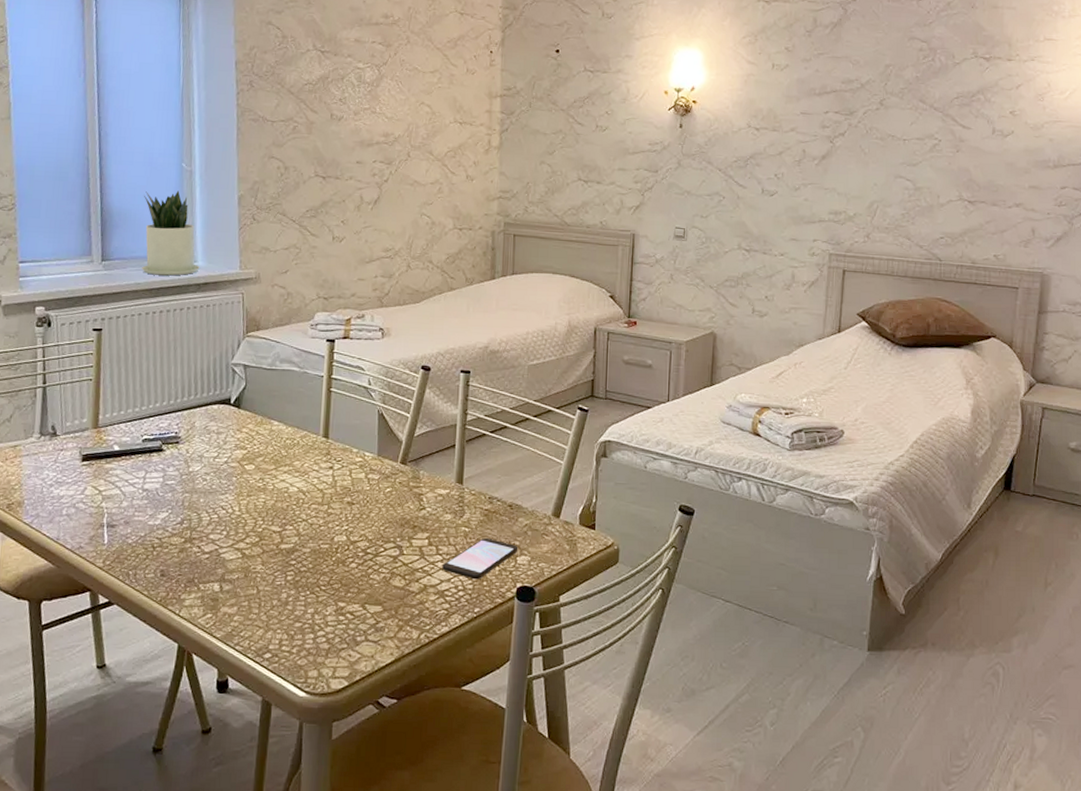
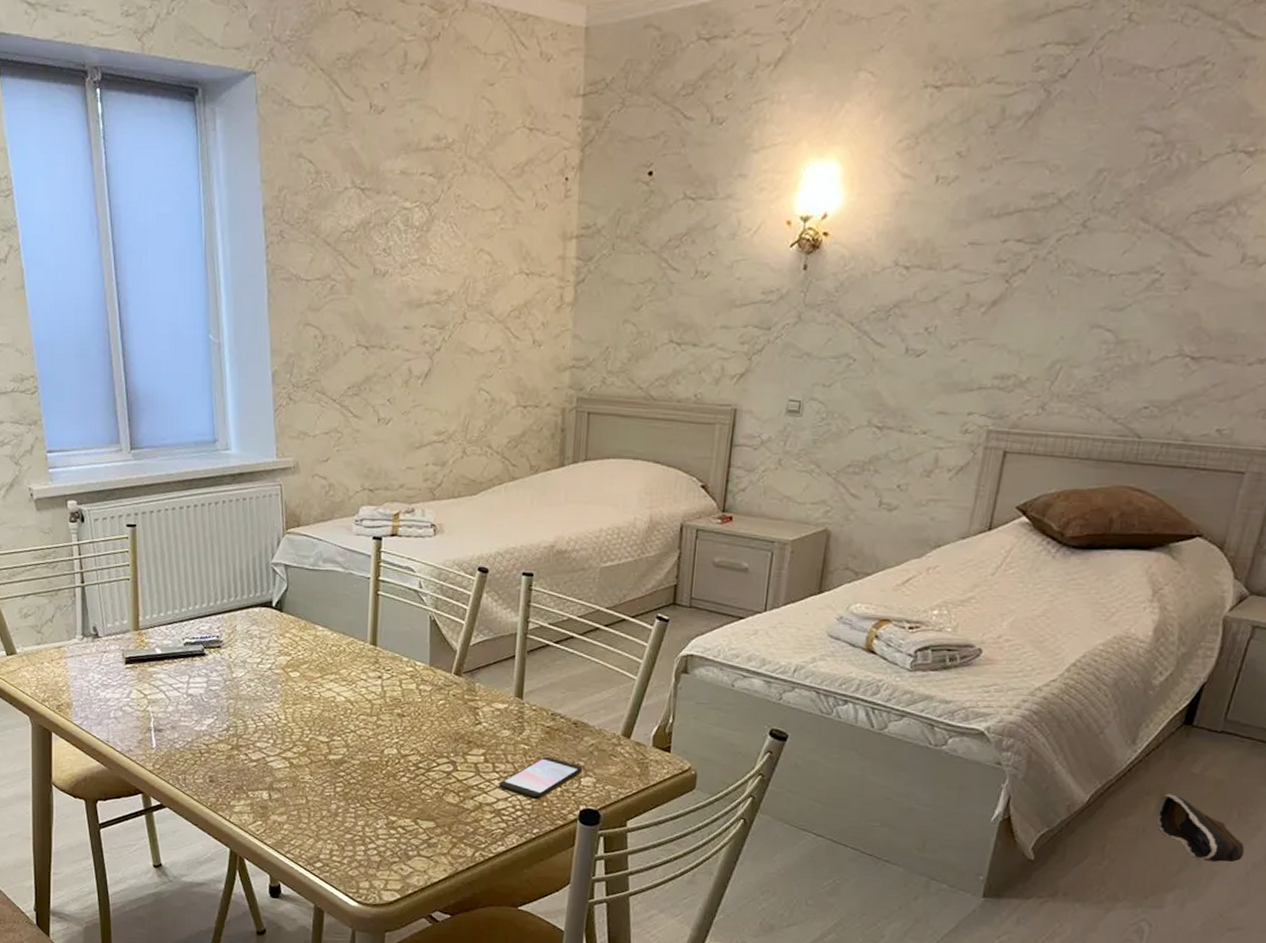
planter: present [142,191,200,276] -> none [170,367,234,466]
shoe: none [994,550,1065,608] -> present [1156,794,1245,863]

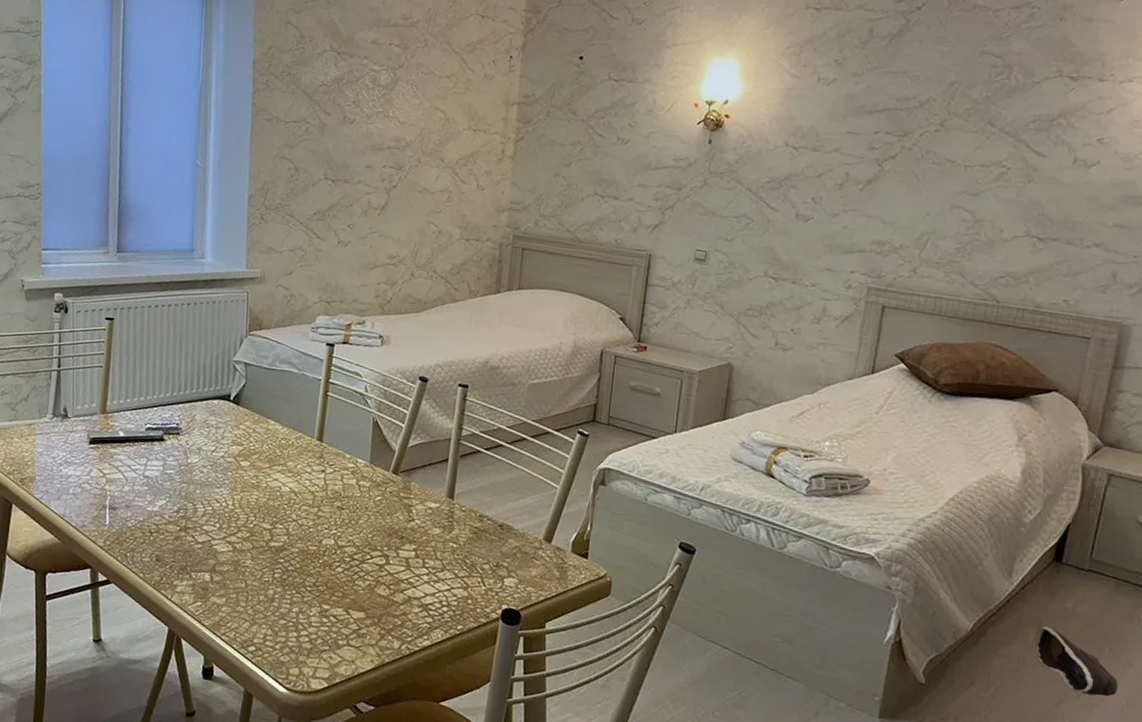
smartphone: present [499,756,583,800] -> none [427,555,507,597]

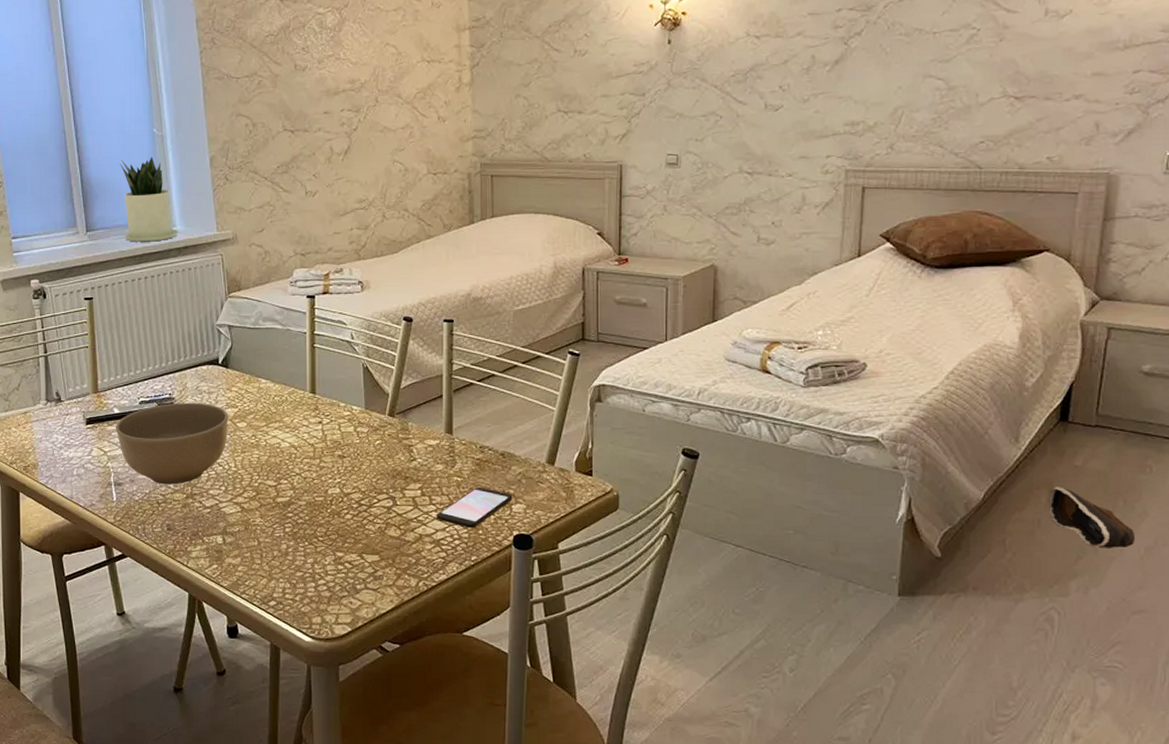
bowl: none [117,433,233,516] -> present [115,402,228,485]
planter: none [154,187,208,271] -> present [120,157,179,242]
smartphone: none [427,555,507,597] -> present [436,486,513,528]

